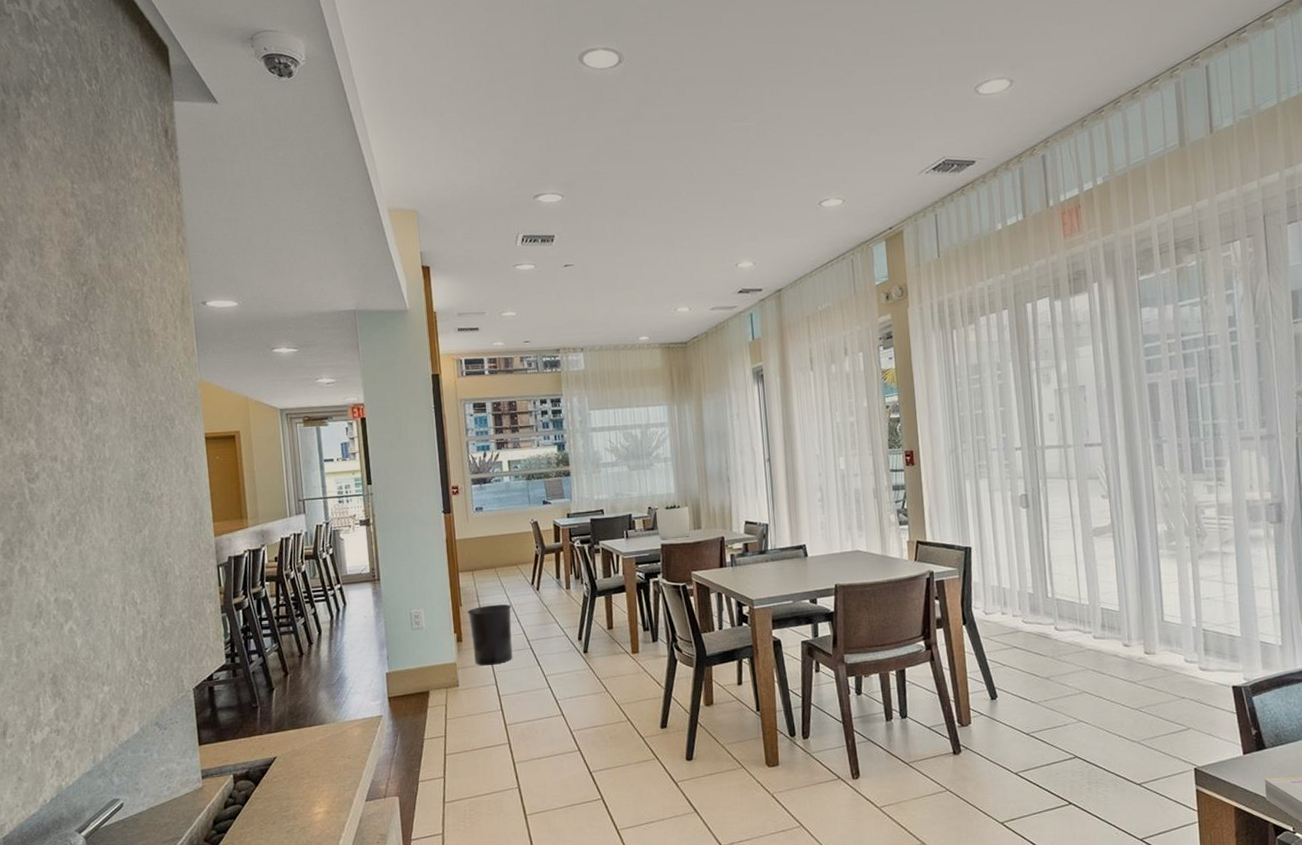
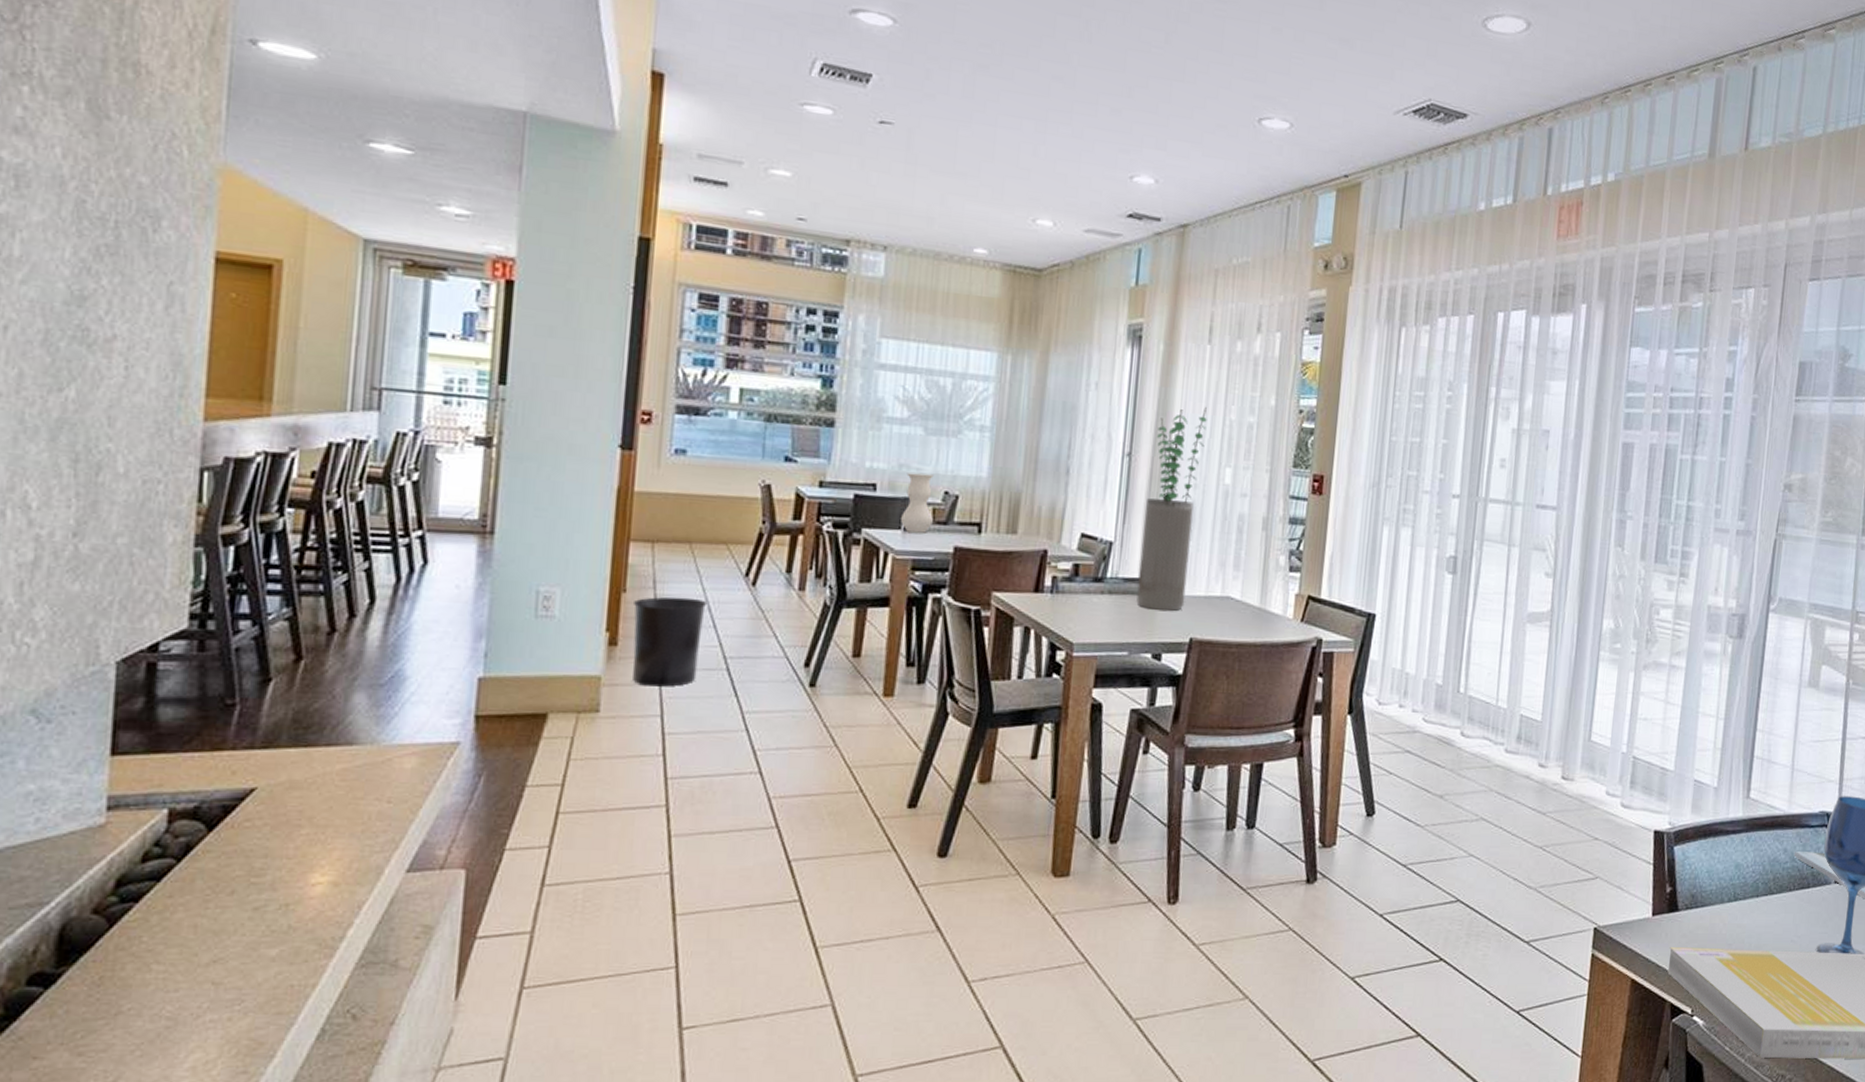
vase: none [622,497,644,540] -> present [901,473,934,534]
planter: present [655,505,690,540] -> none [952,493,1004,543]
vase: none [786,416,827,568] -> present [1136,406,1207,612]

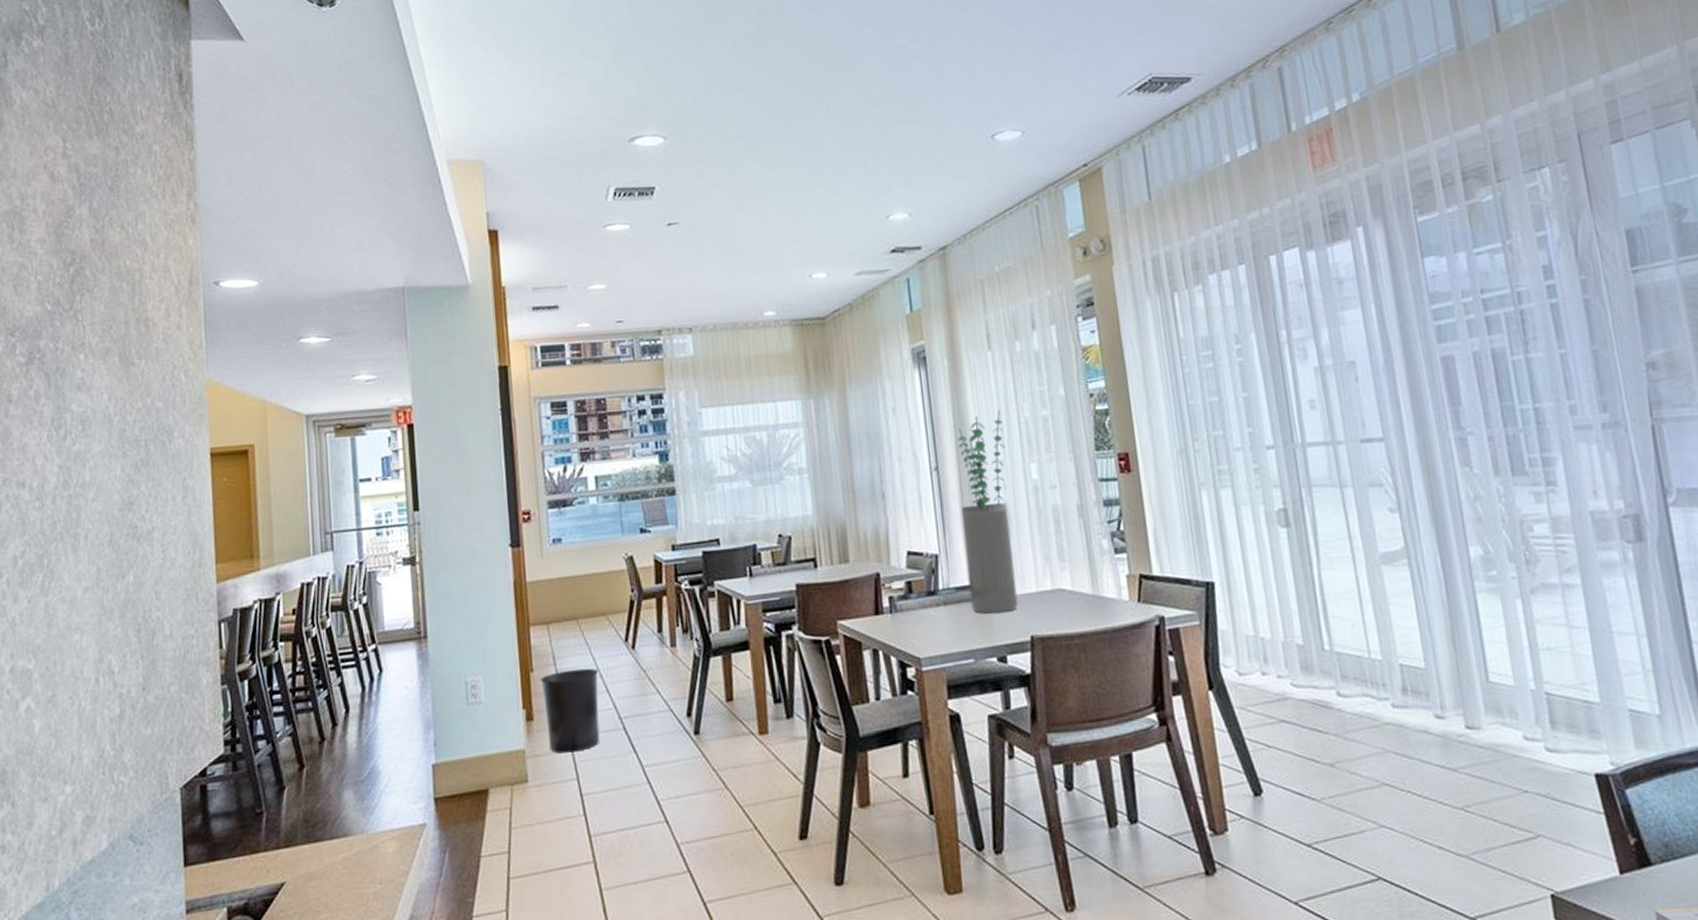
vase: present [901,473,934,534] -> none [743,521,773,579]

